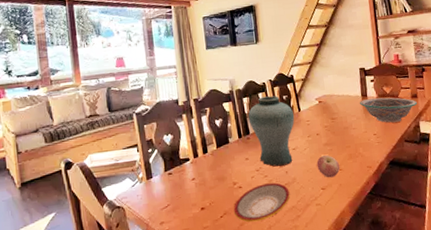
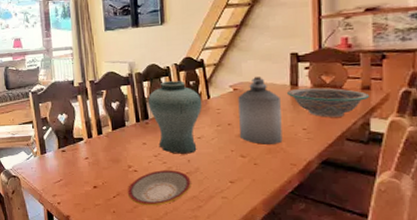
apple: present [316,154,340,178] -> none [226,146,255,172]
bottle: none [323,89,360,151] -> present [238,76,283,144]

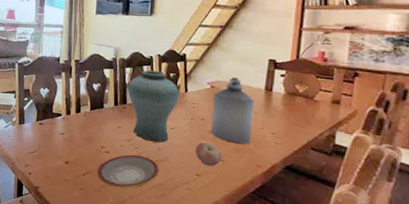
apple: none [226,146,255,172] -> present [195,141,223,167]
bowl: present [286,87,369,117] -> none [260,94,338,126]

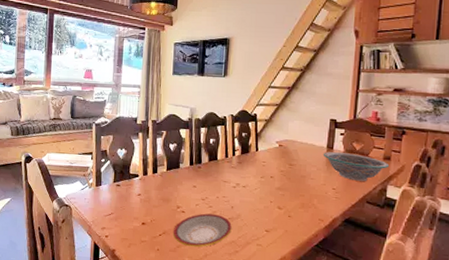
vase: present [127,70,180,143] -> none [202,130,251,201]
apple: present [195,141,223,167] -> none [265,198,290,222]
bottle: present [211,76,254,145] -> none [280,135,317,200]
bowl: none [260,94,338,126] -> present [322,152,389,181]

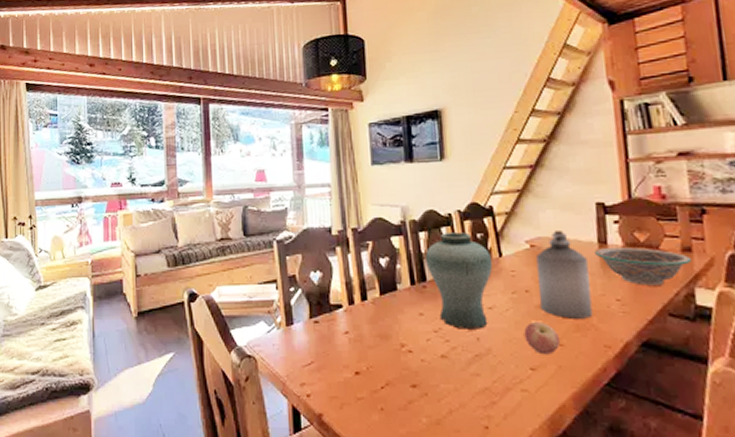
plate: present [172,213,232,248] -> none [399,351,482,401]
vase: none [202,130,251,201] -> present [425,232,493,329]
apple: none [265,198,290,222] -> present [524,321,561,355]
bottle: none [280,135,317,200] -> present [536,229,593,319]

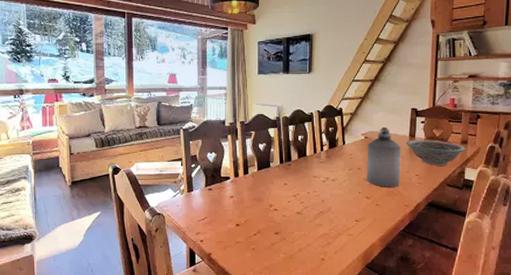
vase: present [425,232,493,329] -> none [291,127,338,195]
apple: present [524,321,561,355] -> none [354,189,377,212]

